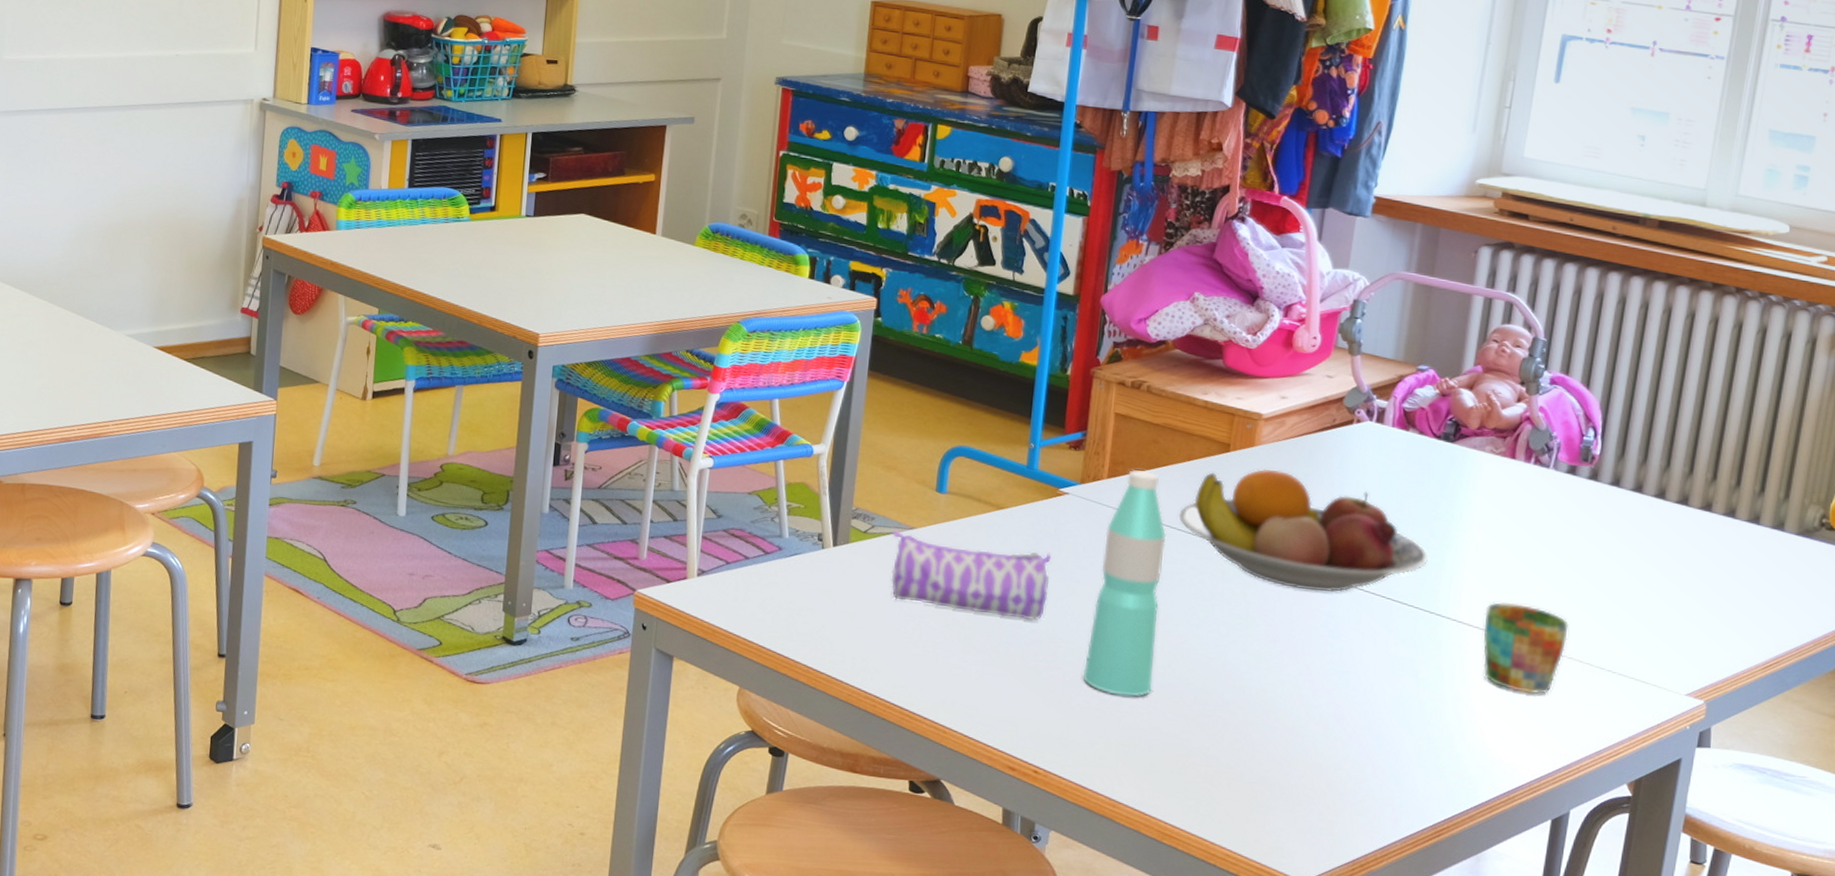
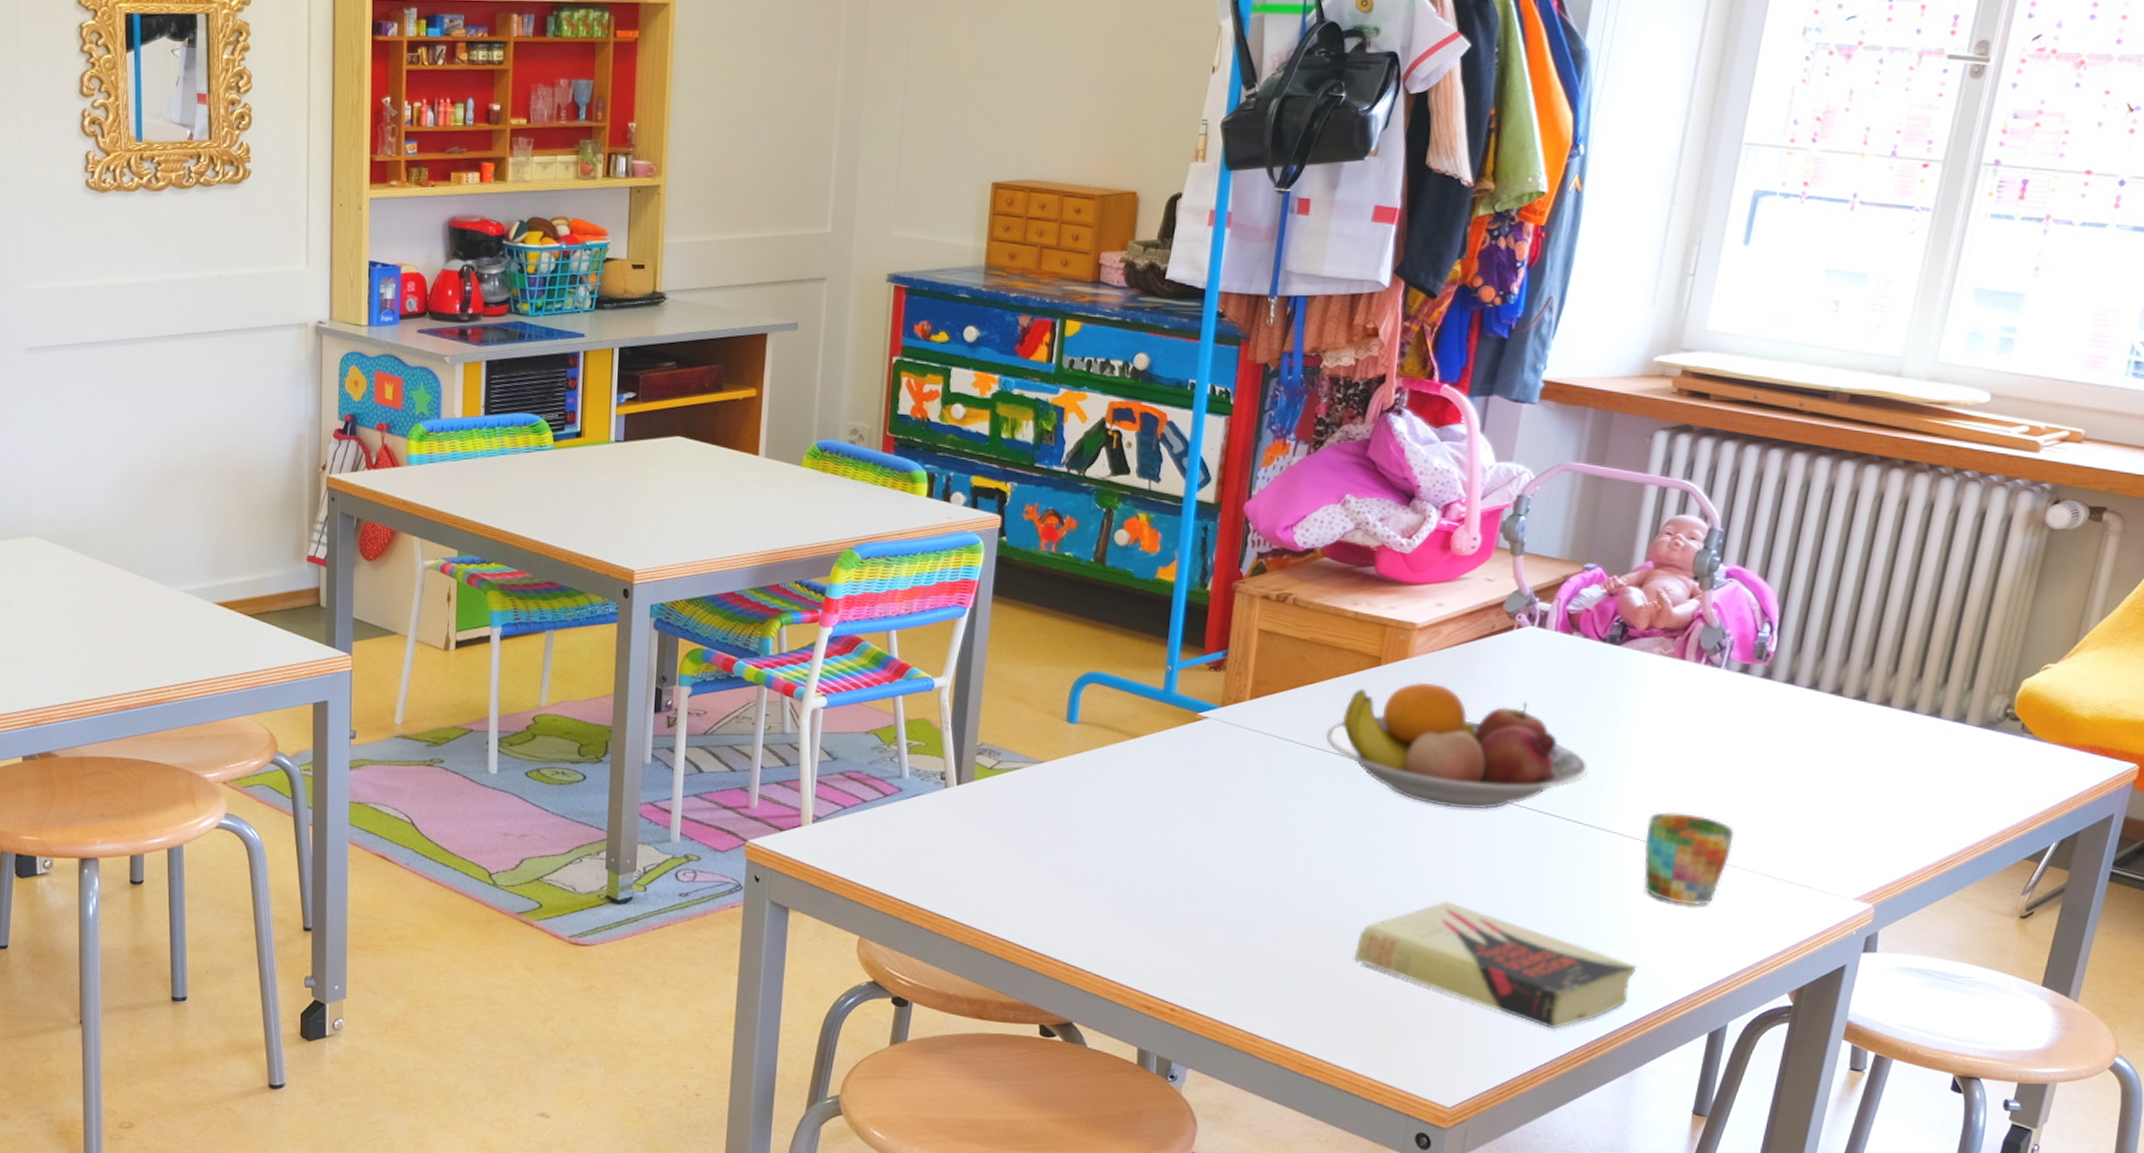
pencil case: present [891,529,1052,621] -> none [1019,764,1190,854]
water bottle: present [1083,470,1167,697] -> none [1222,689,1313,928]
book: none [1209,678,1481,809] -> present [1354,900,1637,1030]

